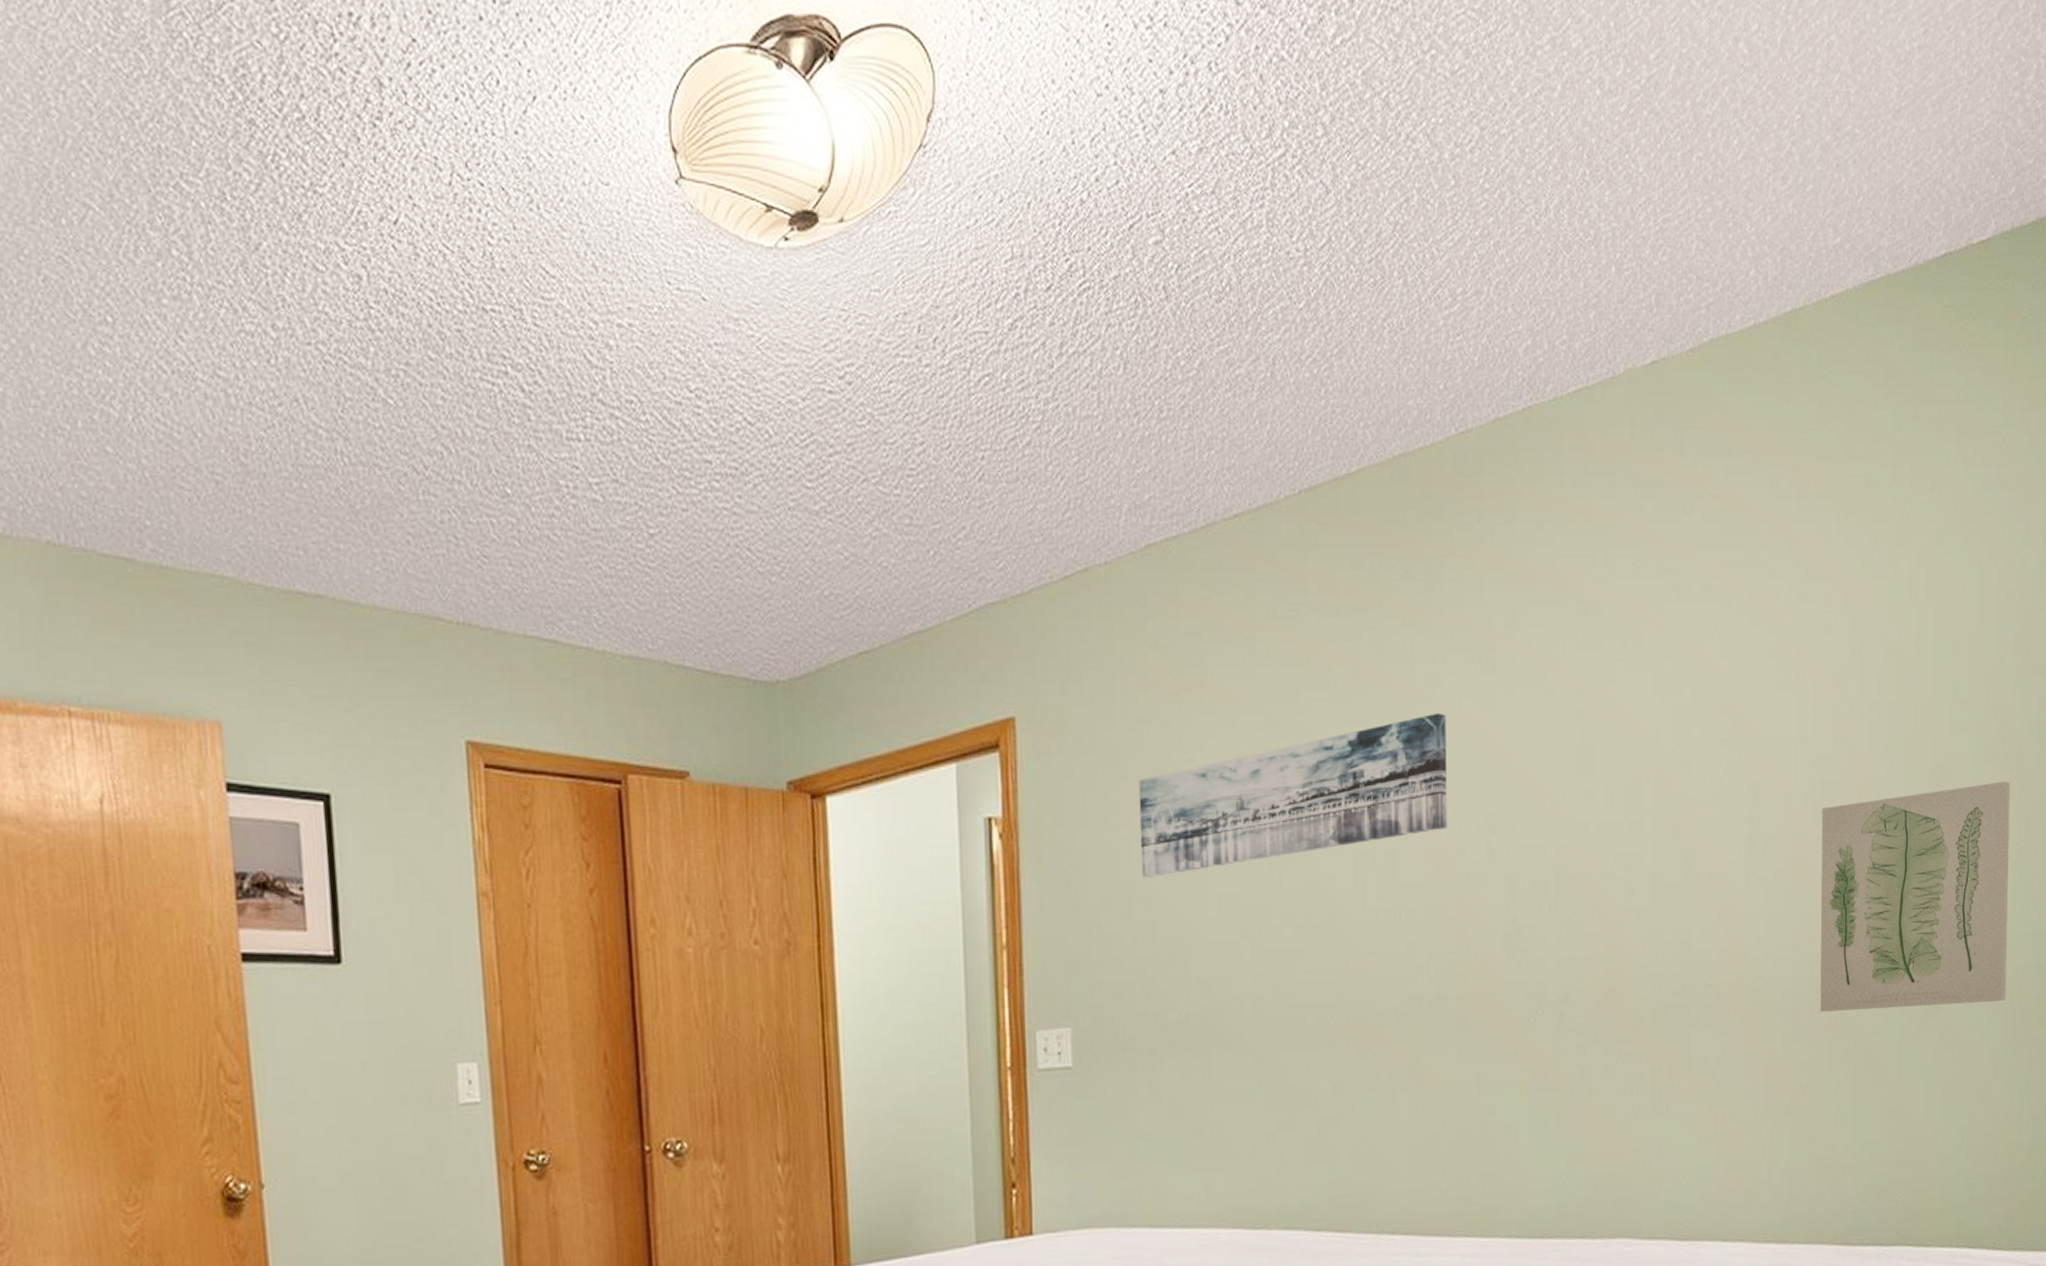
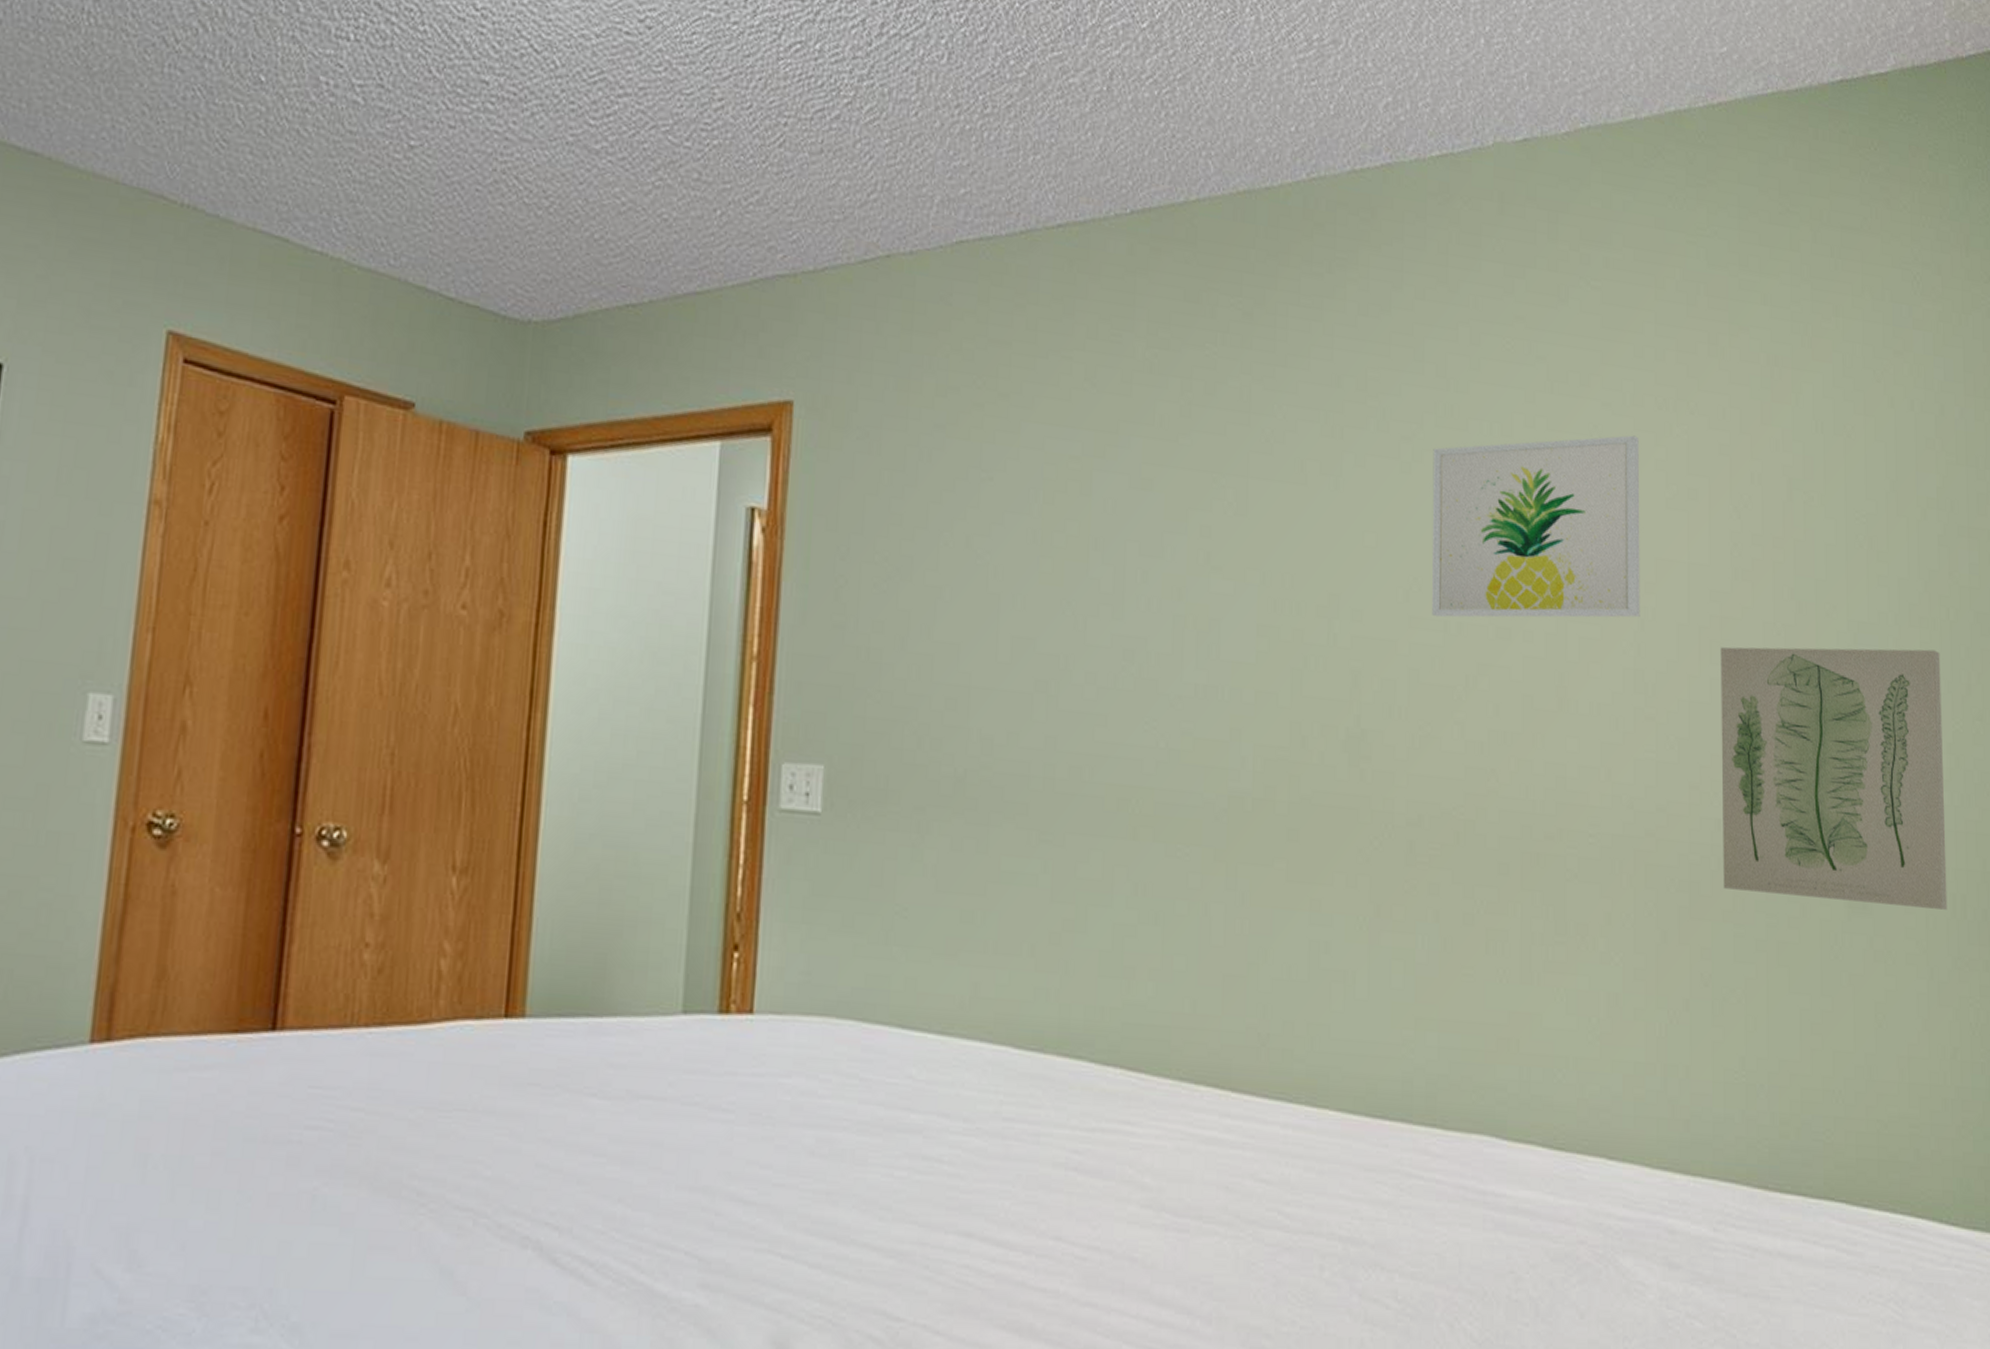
wall art: present [1139,712,1447,877] -> none [923,471,1286,605]
wall art: none [1574,630,1755,820] -> present [1431,435,1640,618]

